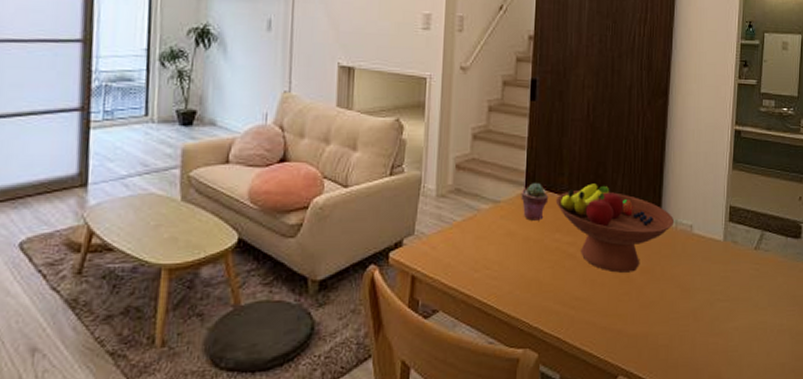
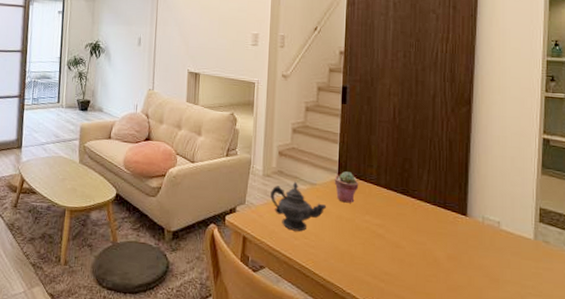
teapot: none [445,200,512,261] -> present [270,181,327,232]
fruit bowl: present [555,183,675,273] -> none [365,176,481,257]

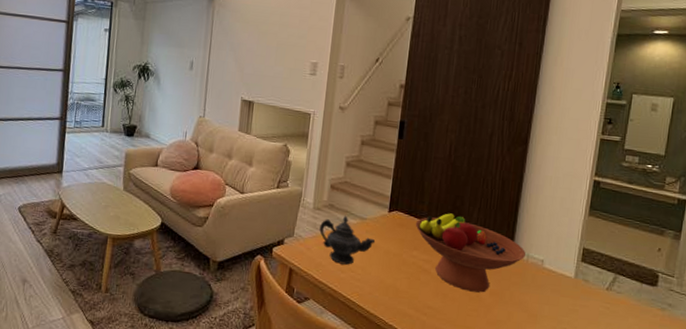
potted succulent: present [334,171,359,203] -> none [384,207,409,239]
fruit bowl: none [365,176,481,257] -> present [415,213,526,293]

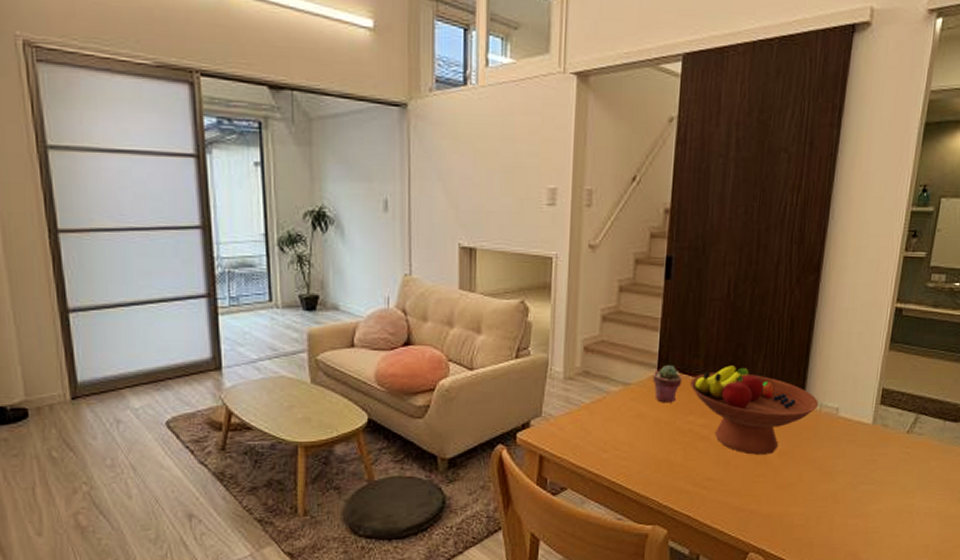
teapot: present [319,215,376,265] -> none [573,382,643,442]
potted succulent: none [384,207,409,239] -> present [652,365,683,403]

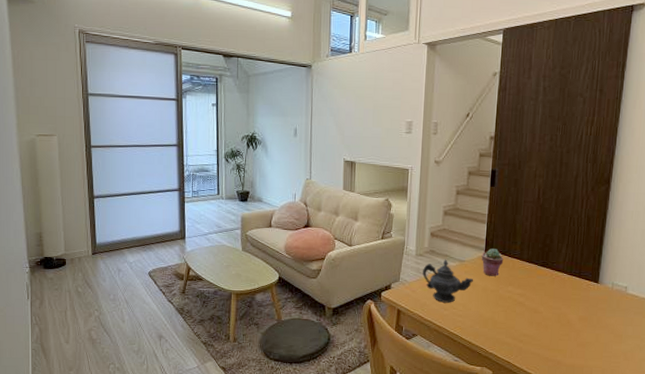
teapot: none [573,382,643,442] -> present [423,259,474,303]
fruit bowl: present [689,365,819,455] -> none [509,251,611,319]

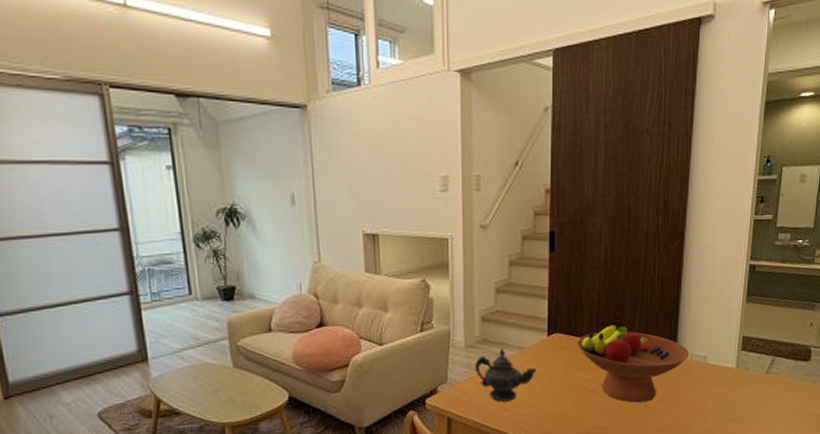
potted succulent: present [481,248,504,276] -> none [544,328,570,363]
fruit bowl: none [509,251,611,319] -> present [577,325,690,403]

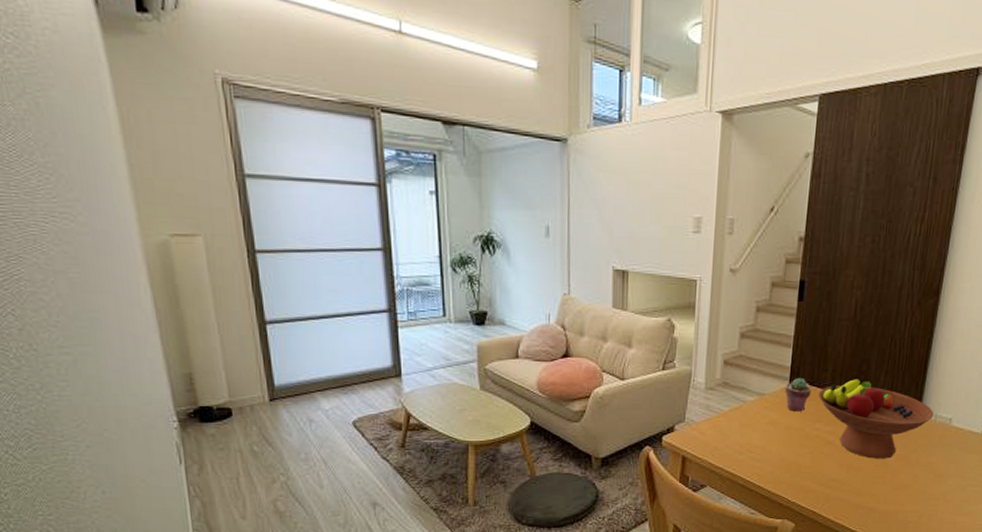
teapot: present [475,348,537,402] -> none [713,392,776,446]
potted succulent: none [544,328,570,363] -> present [784,378,812,412]

